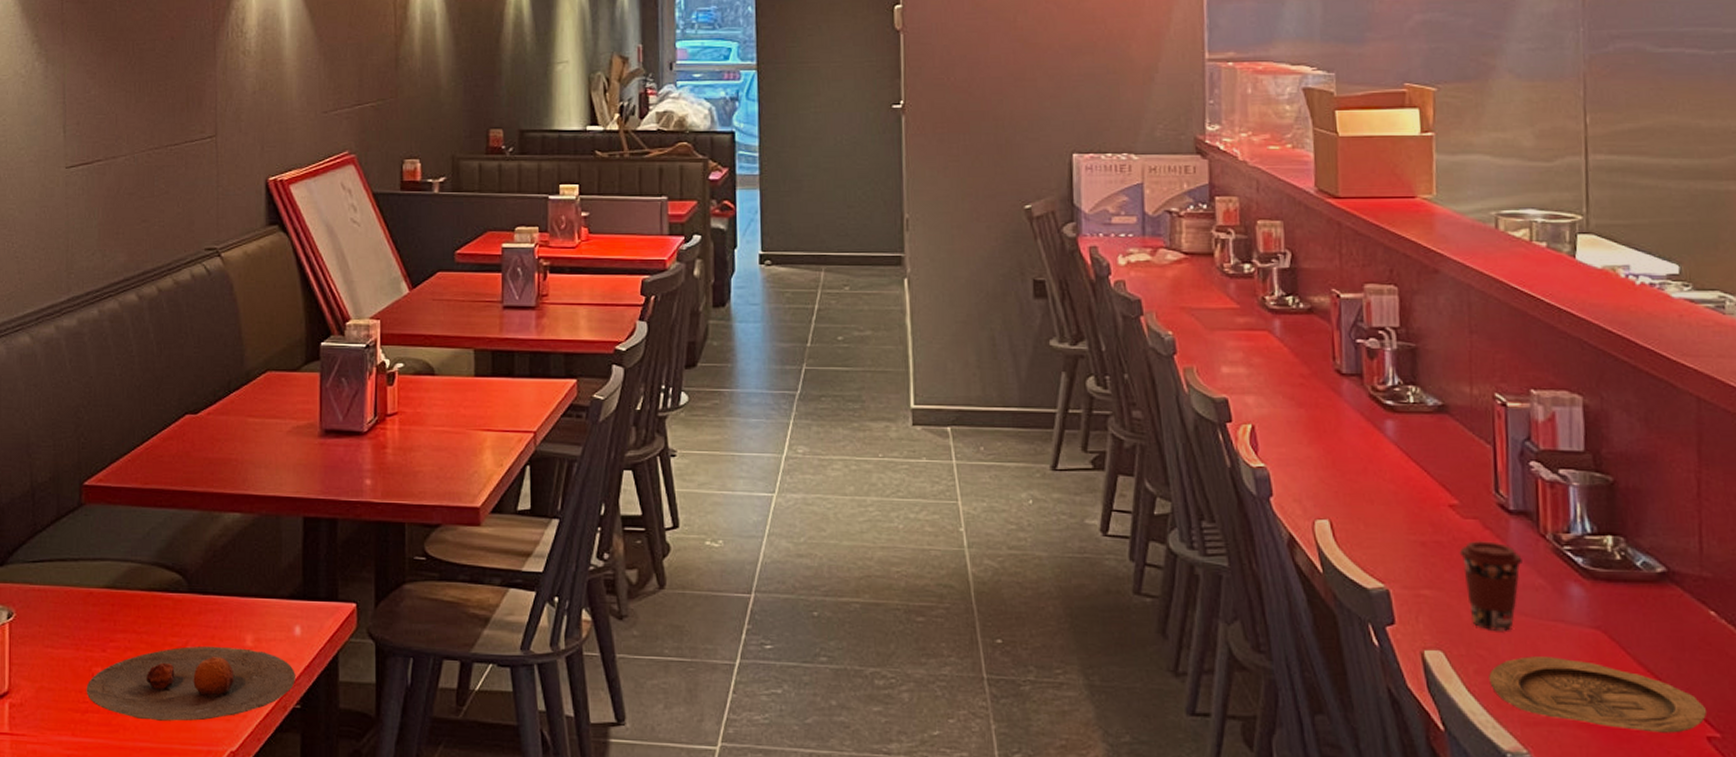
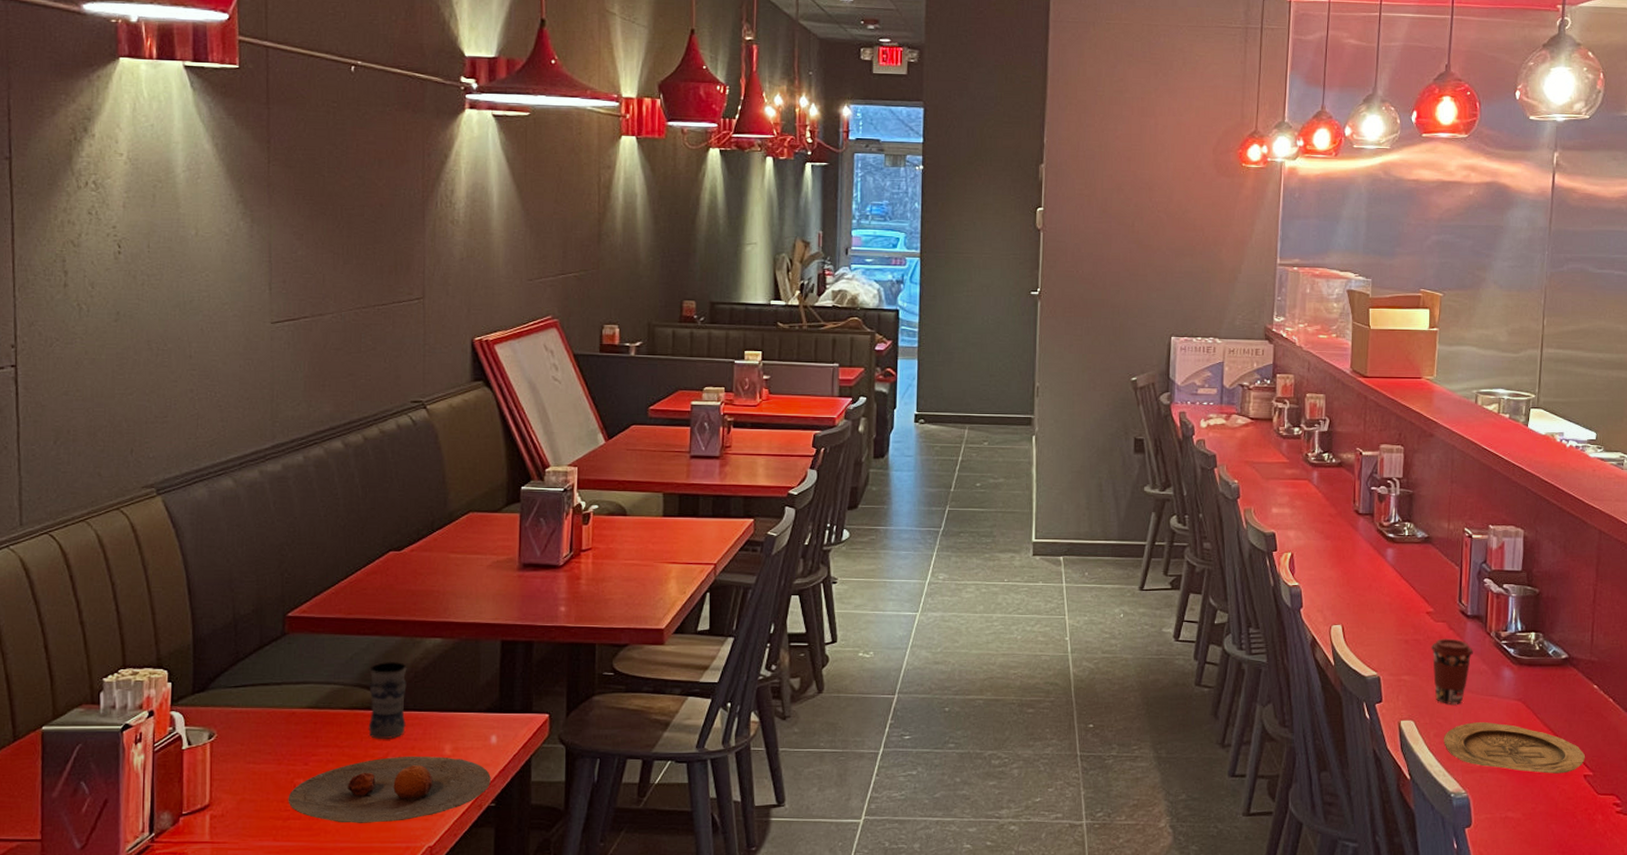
jar: none [166,537,205,626] -> present [368,661,407,739]

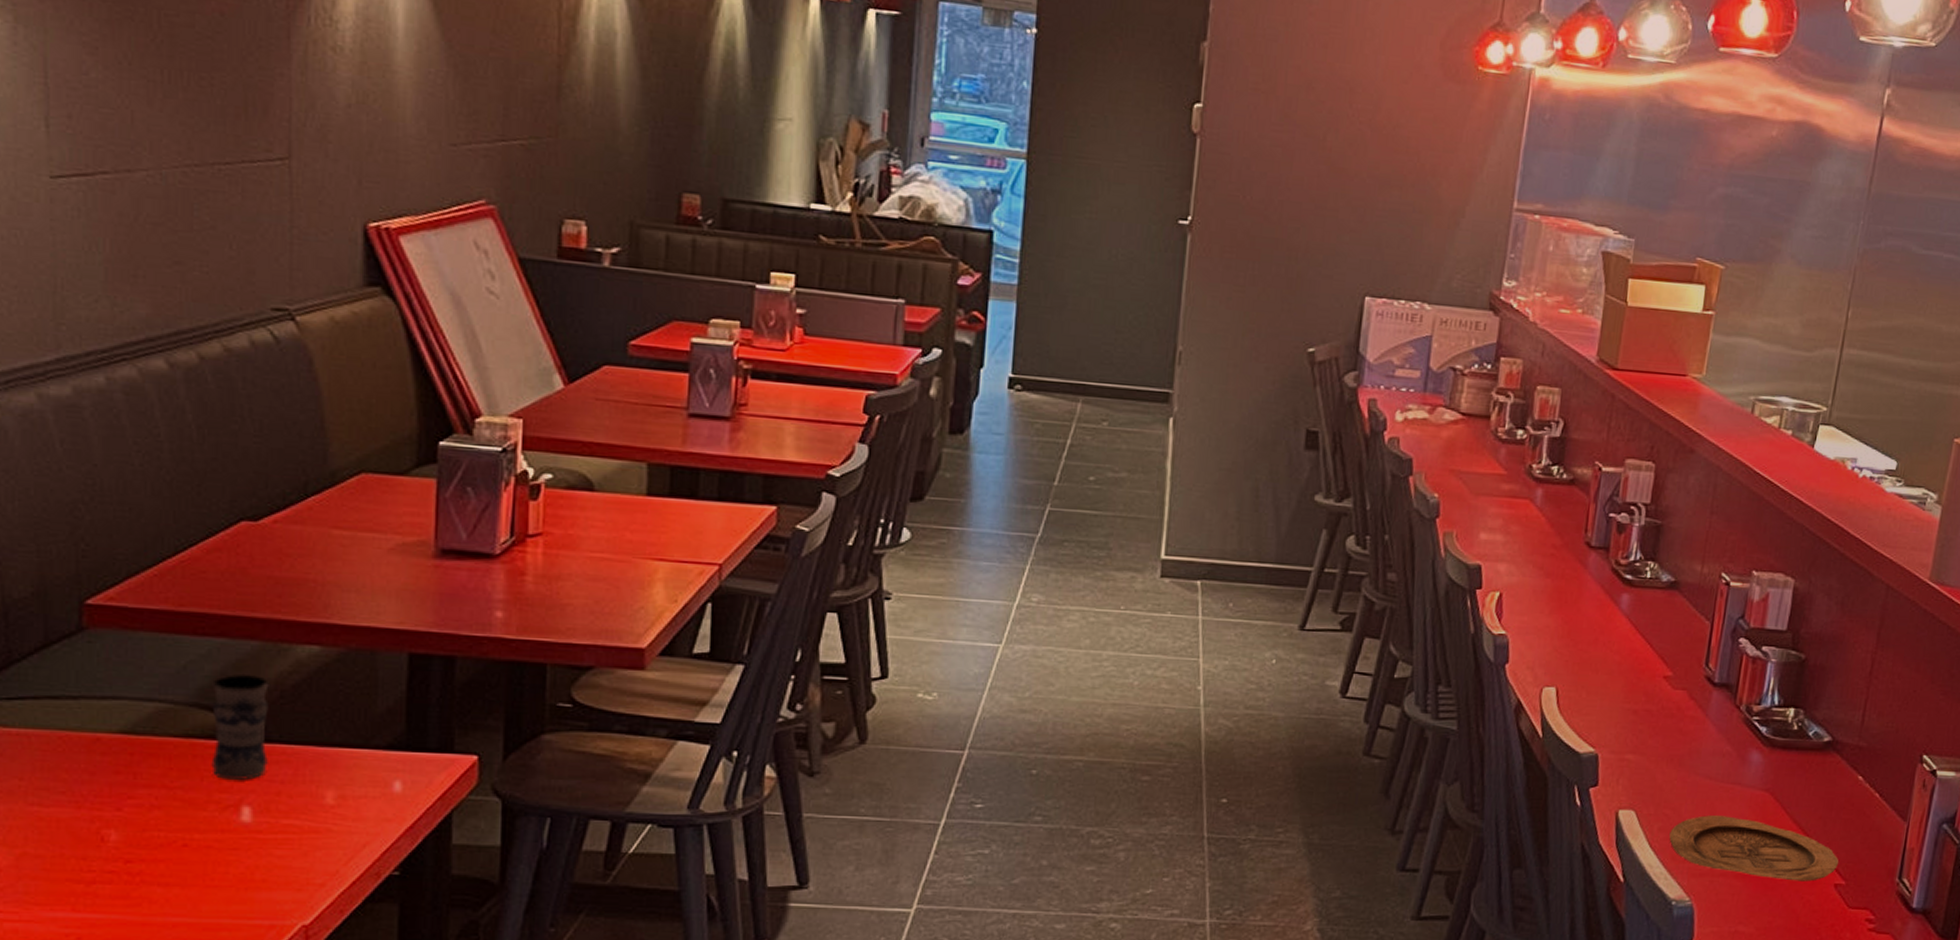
plate: present [288,756,491,823] -> none [92,803,393,892]
coffee cup: present [1430,638,1473,704] -> none [1664,710,1717,793]

